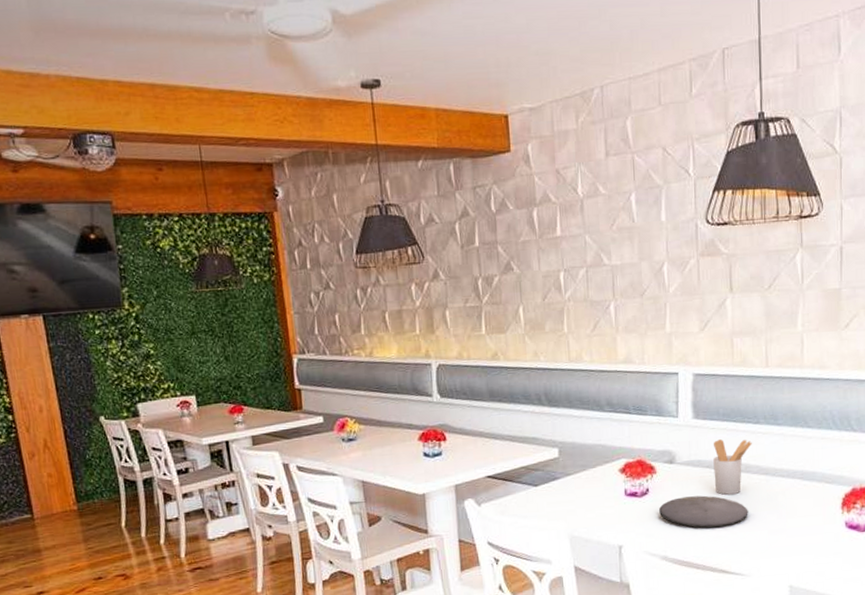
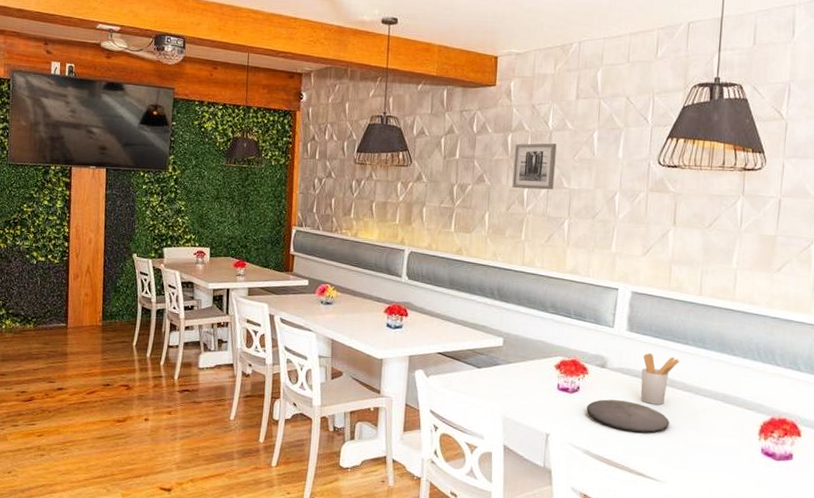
wall art: none [542,213,593,272] -> present [512,143,557,190]

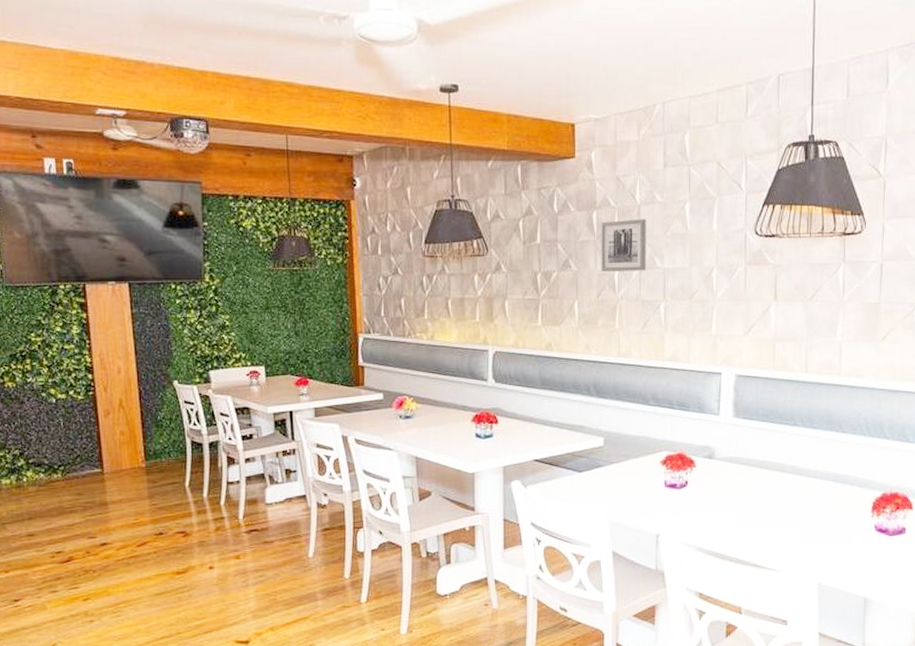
plate: present [587,399,670,433] -> none [697,491,782,523]
utensil holder: present [640,353,679,405] -> none [751,439,788,492]

